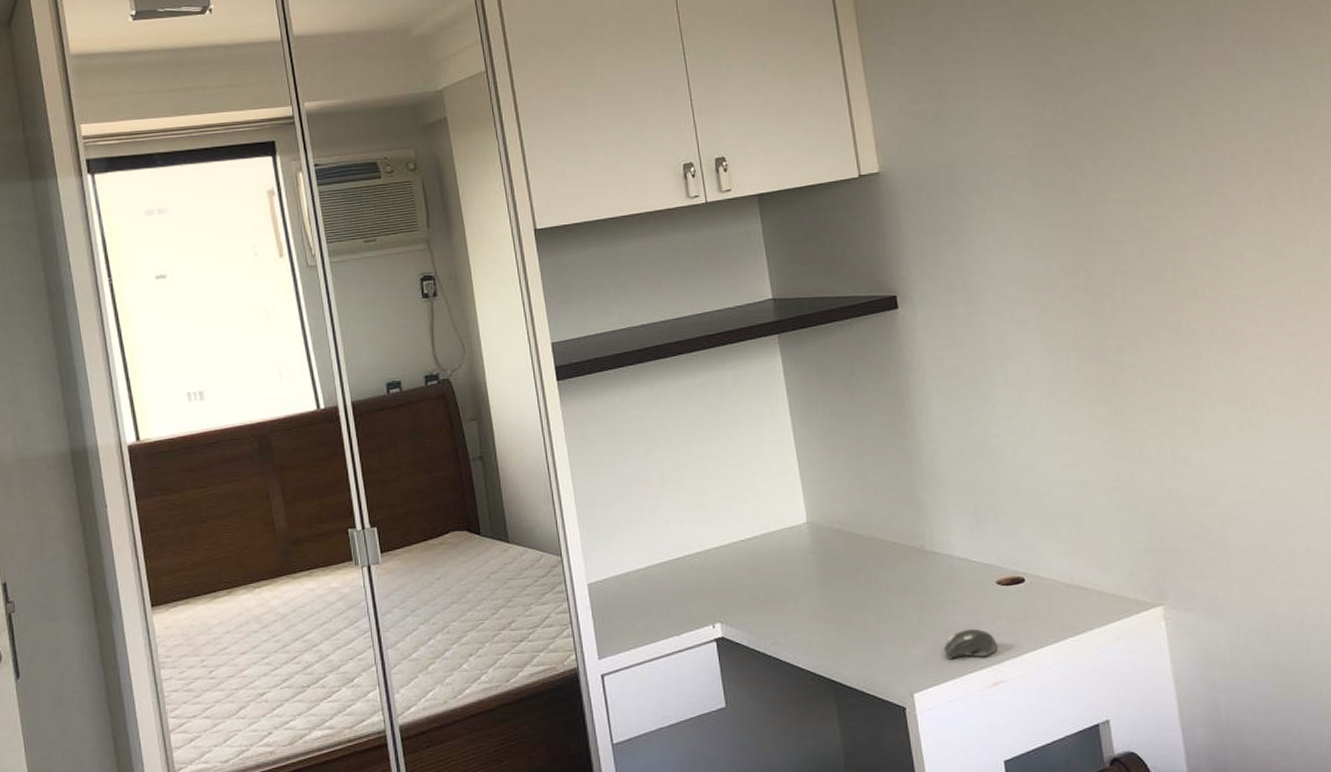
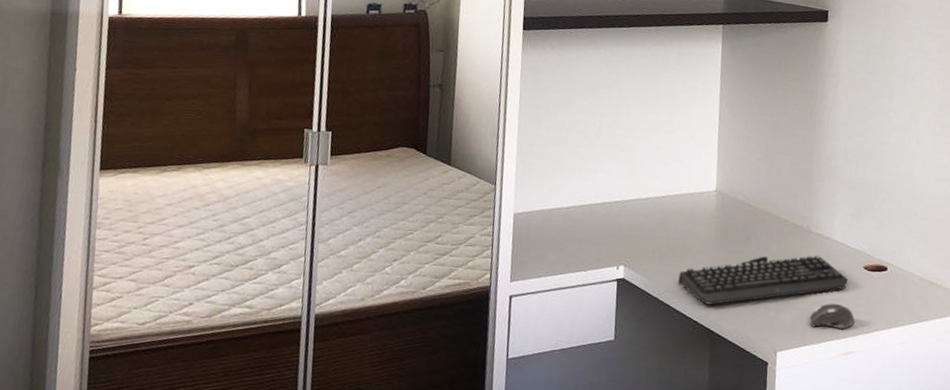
keyboard: none [784,576,982,652] -> present [678,254,849,305]

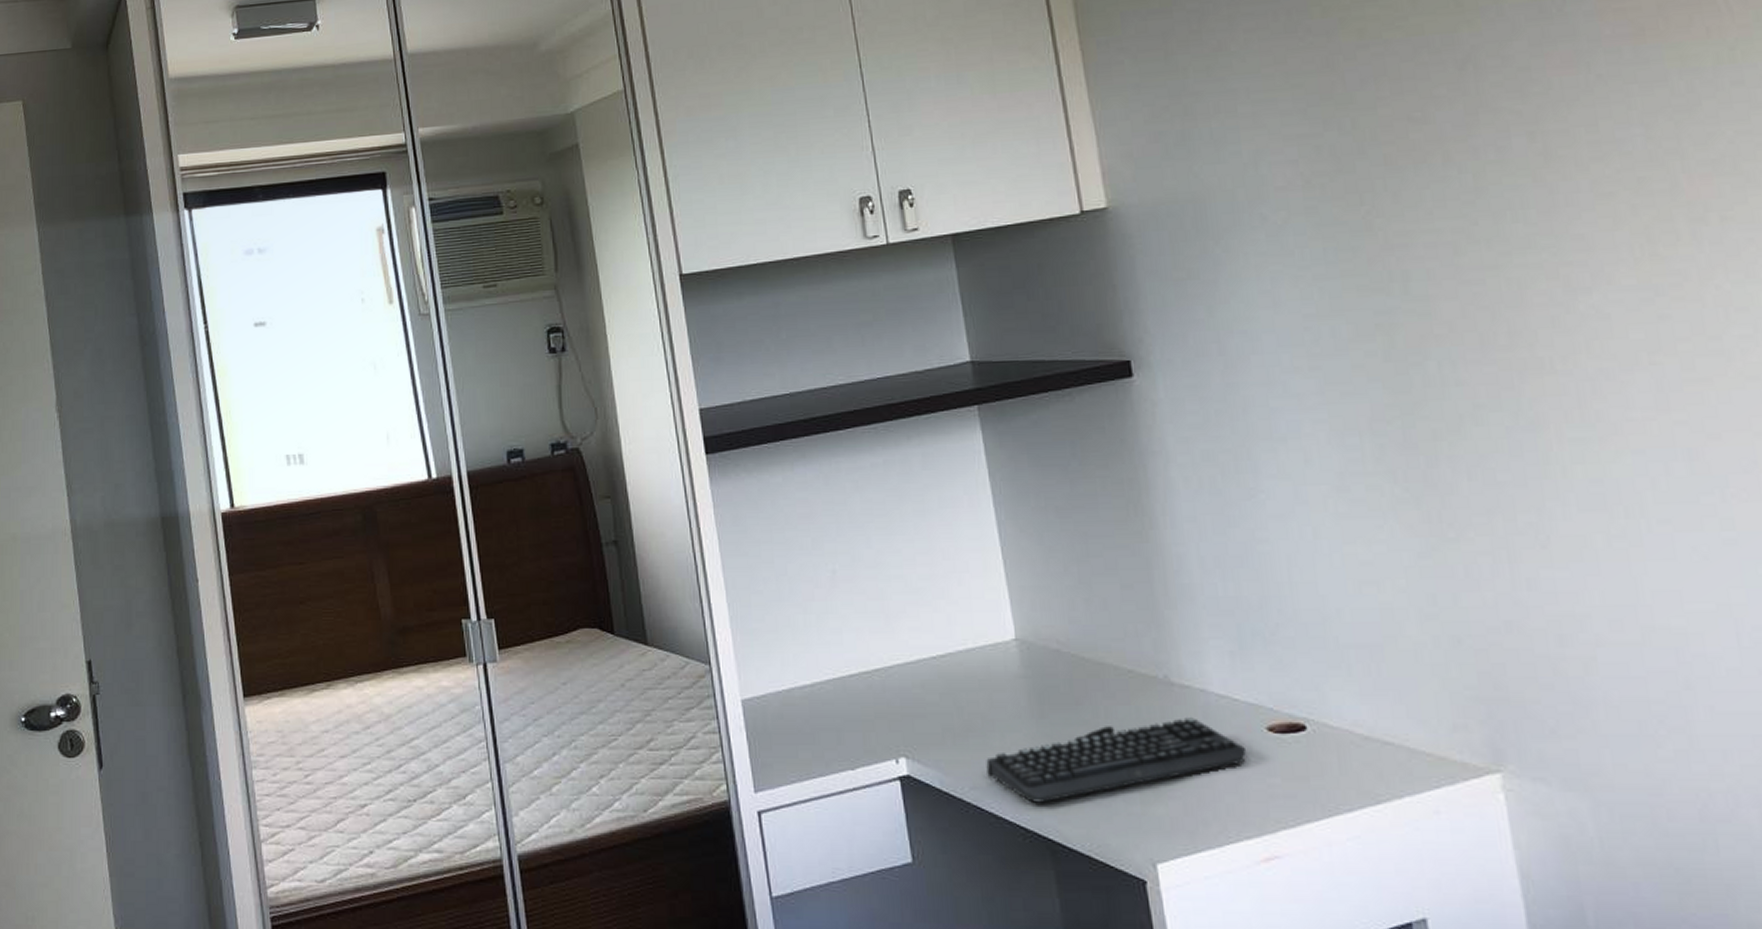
computer mouse: present [809,303,855,330] -> none [1197,786,1270,825]

